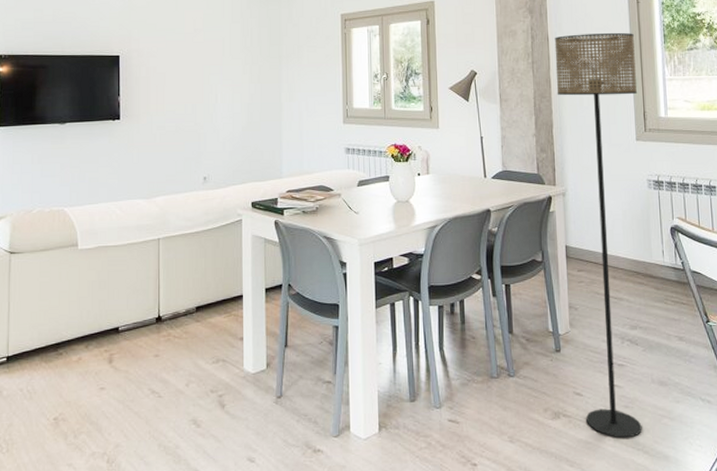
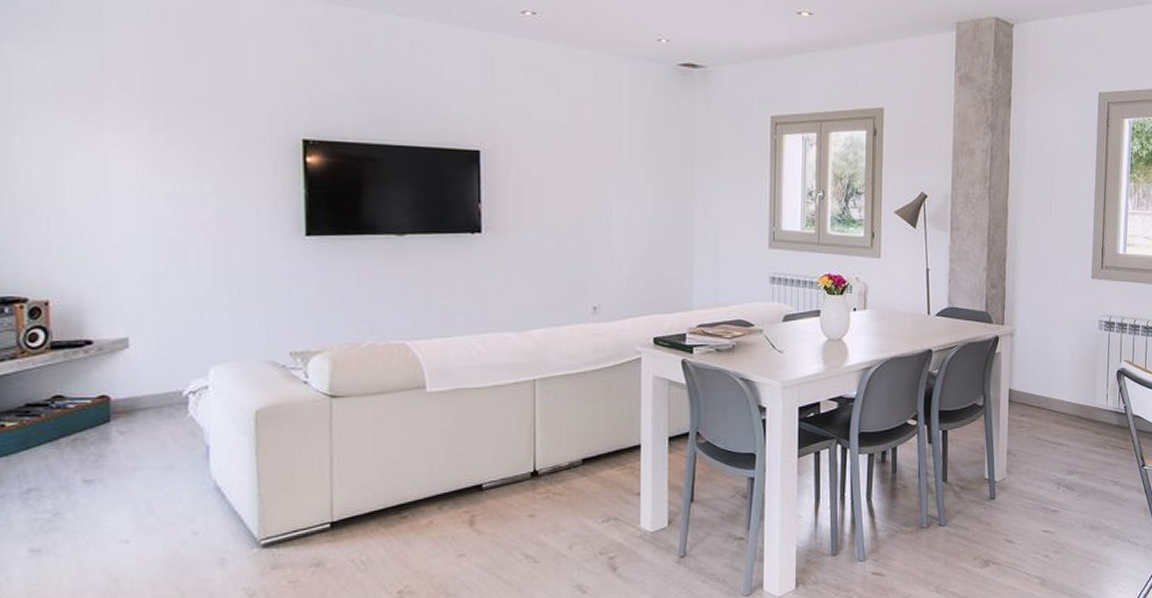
floor lamp: present [554,32,642,438] -> none [1013,157,1100,583]

